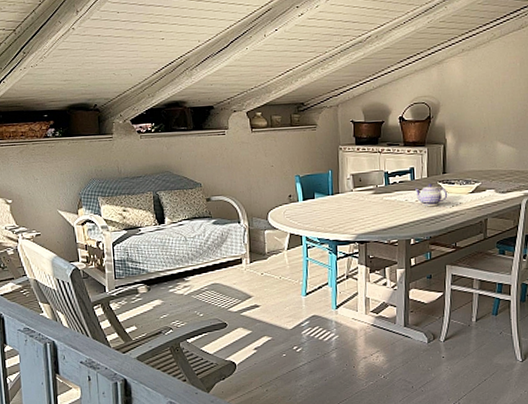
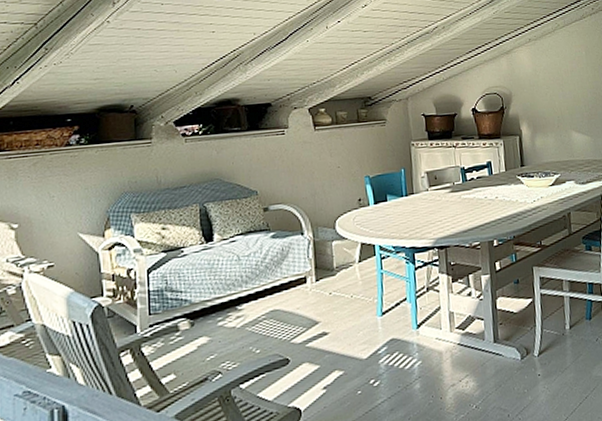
teapot: present [414,183,448,206] -> none [493,177,528,203]

